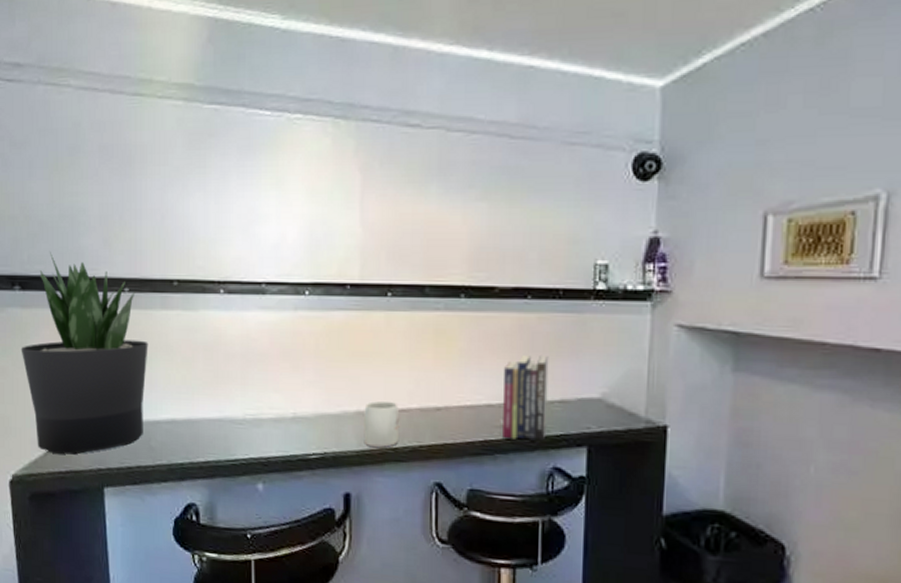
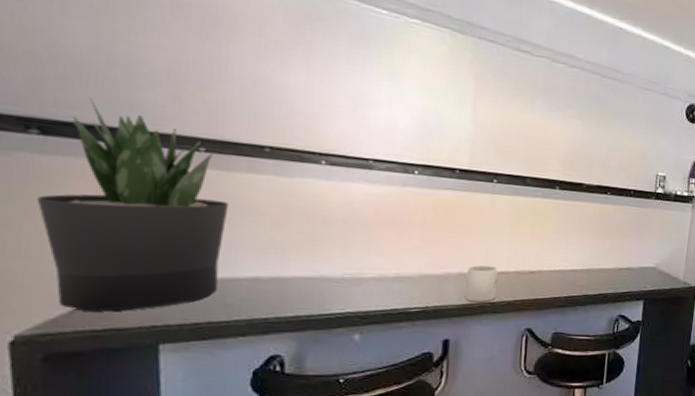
books: present [503,355,549,441] -> none [582,235,621,296]

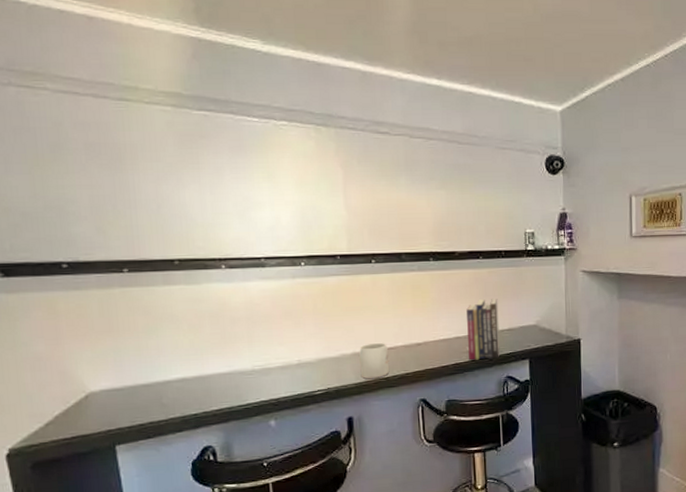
planter: present [36,99,229,312] -> none [9,240,154,423]
books: none [582,235,621,296] -> present [466,299,500,360]

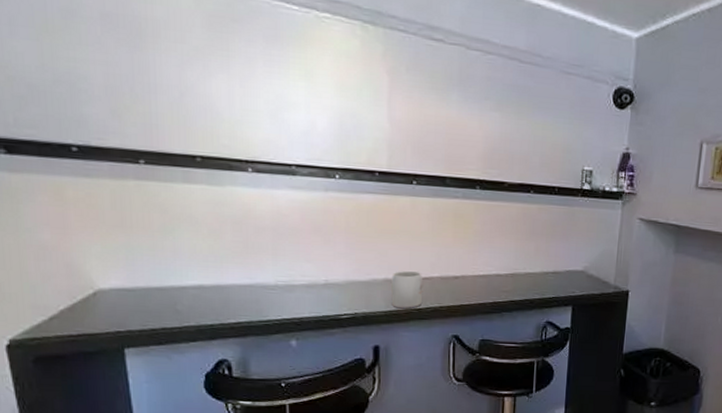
books: present [466,299,500,360] -> none [508,237,546,302]

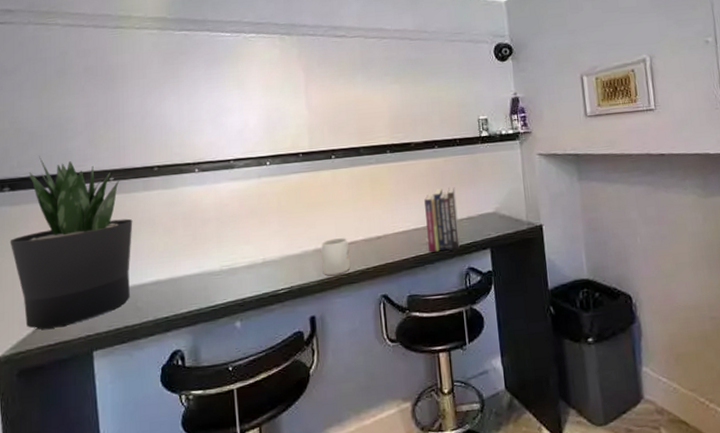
planter: none [11,117,170,319] -> present [9,156,133,330]
books: none [508,237,546,302] -> present [424,187,460,252]

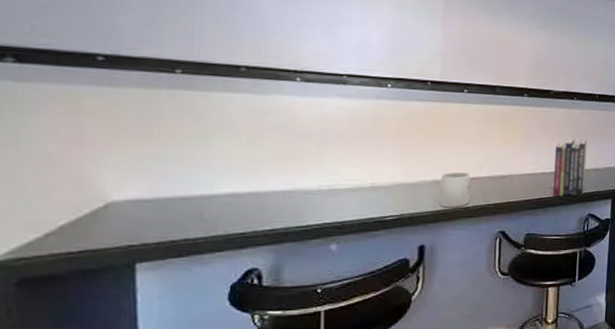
planter: present [9,156,133,330] -> none [11,26,205,234]

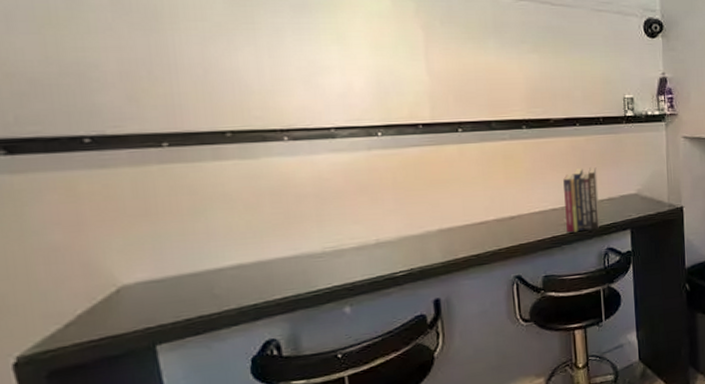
mug: present [439,171,472,208] -> none [446,217,481,257]

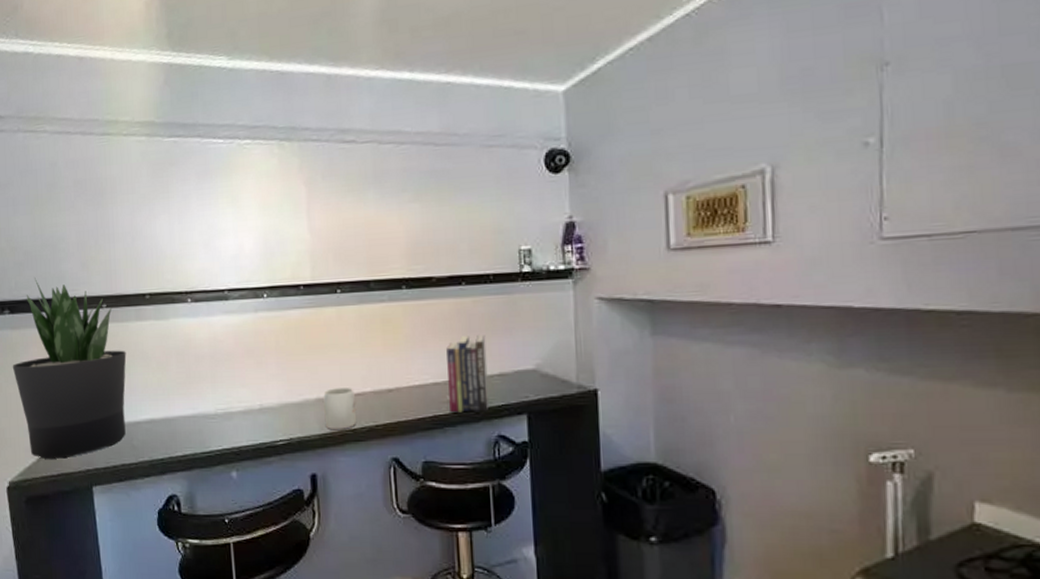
planter: none [14,111,203,324] -> present [12,278,127,459]
mug: none [446,217,481,257] -> present [323,387,357,431]

